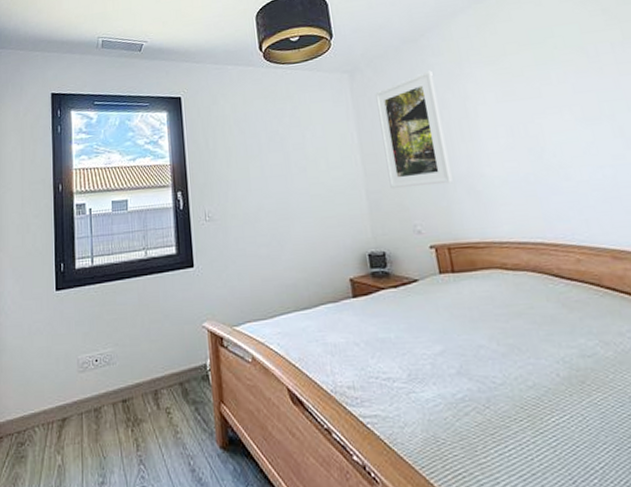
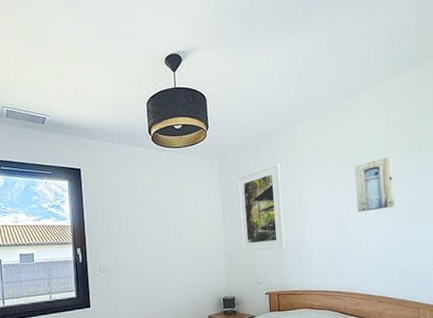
wall art: none [542,48,617,128] -> present [354,156,395,213]

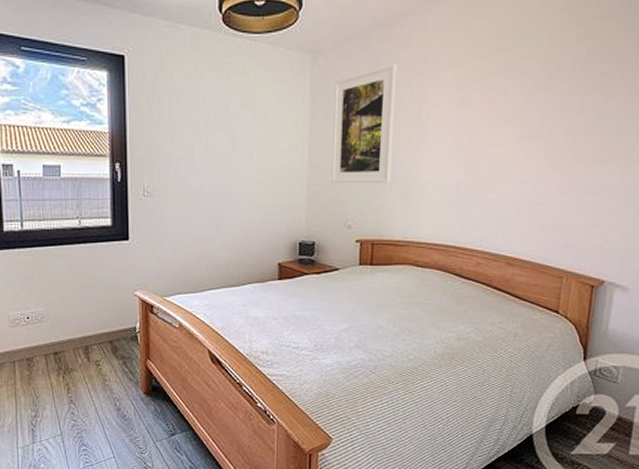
wall art: present [354,156,395,213] -> none [497,64,560,141]

